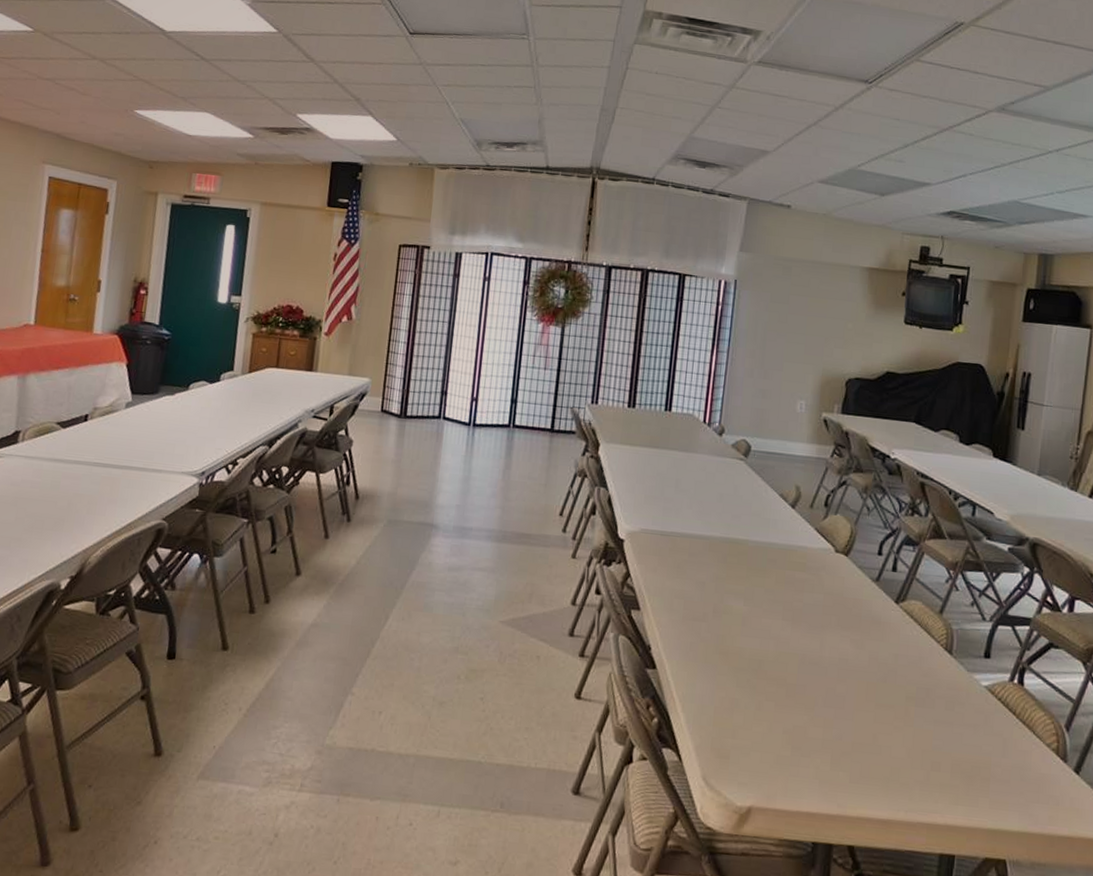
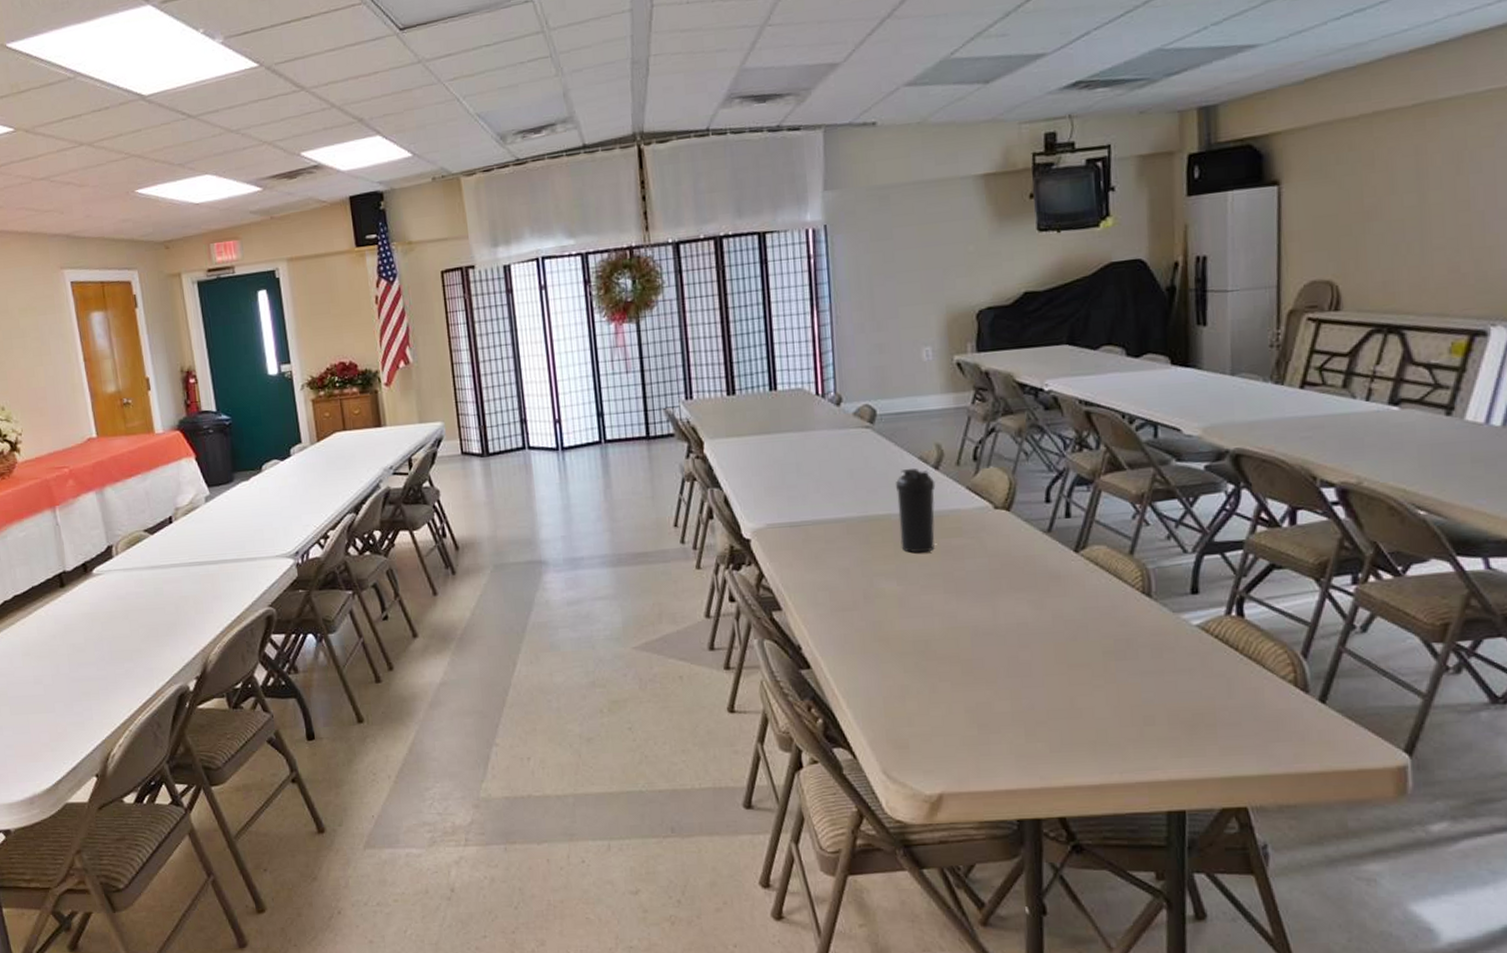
water bottle: none [752,503,790,580] -> present [896,469,936,553]

